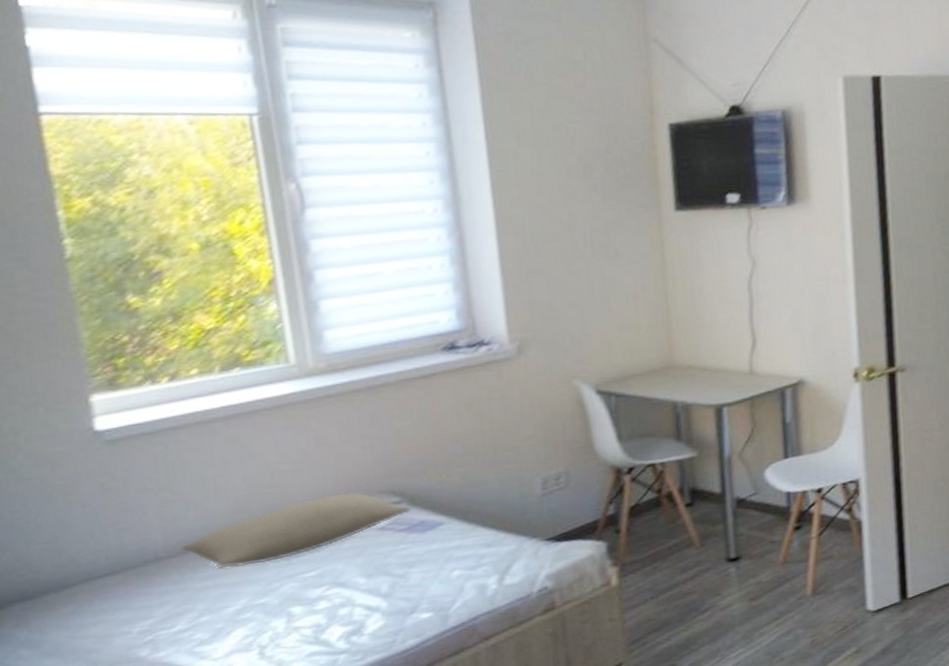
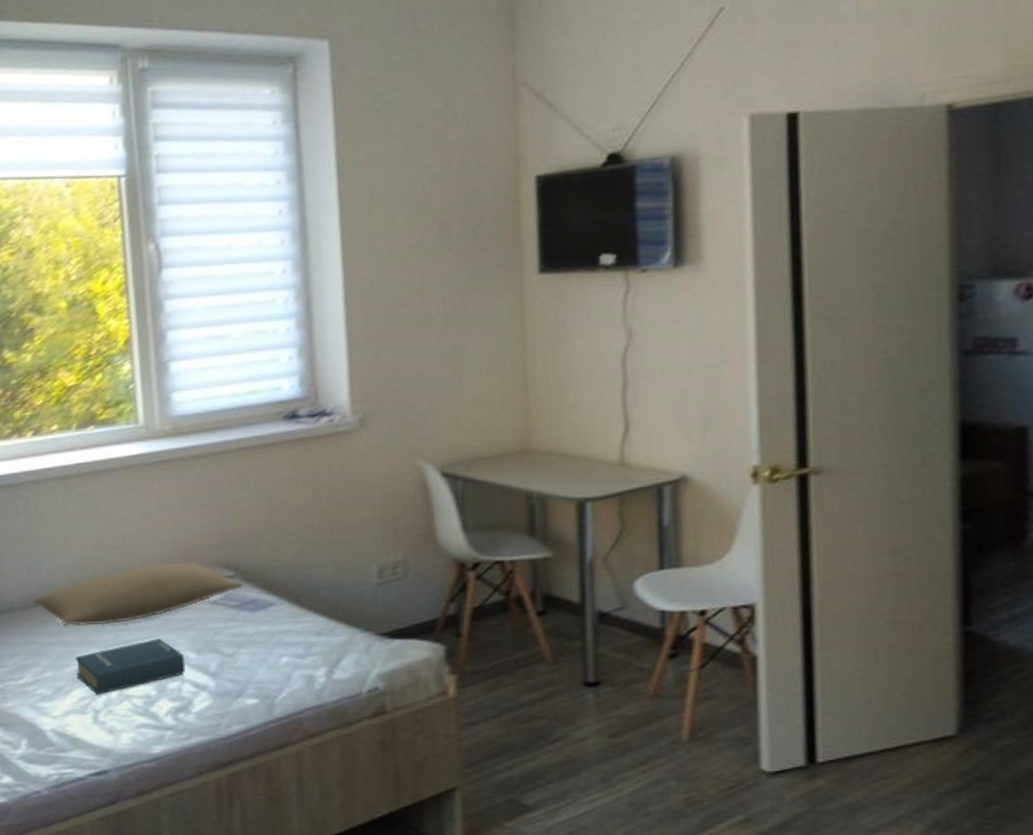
hardback book: none [234,569,357,632] -> present [75,639,186,695]

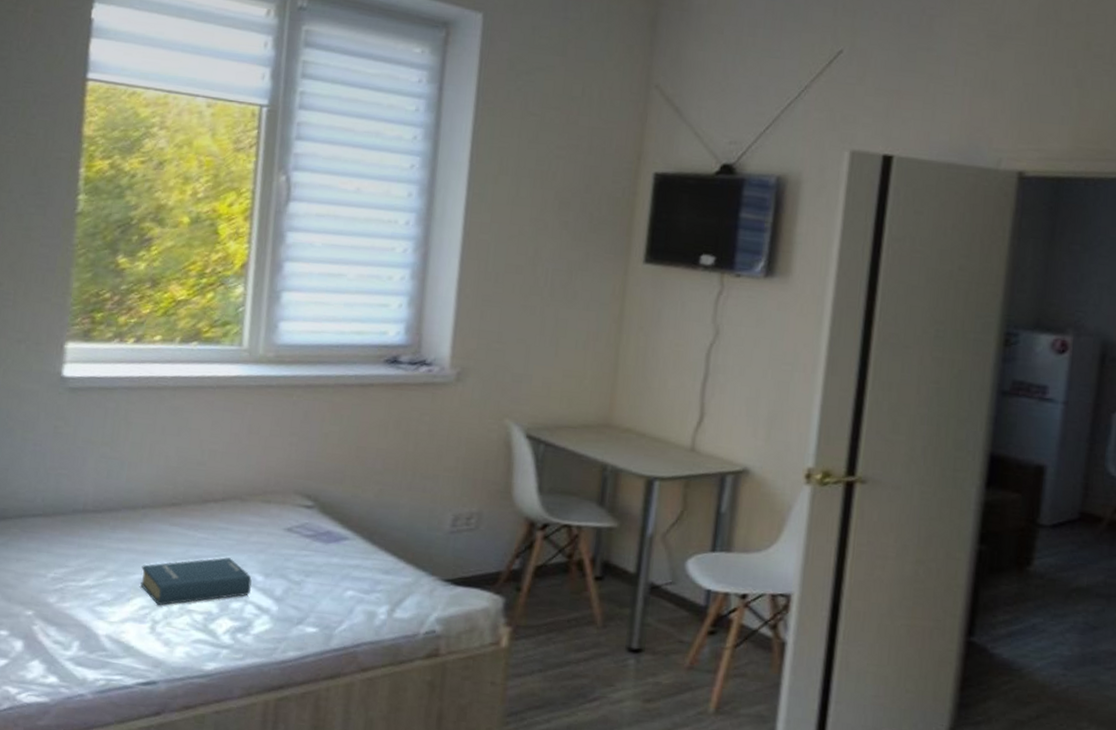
pillow: present [33,560,244,627] -> none [107,484,321,539]

